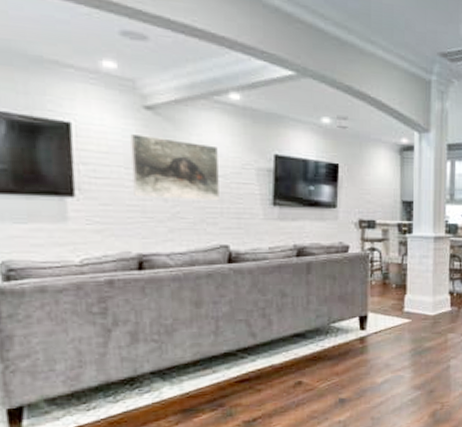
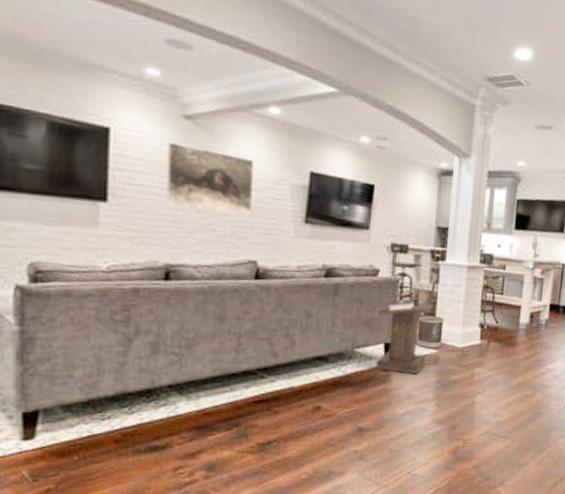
lectern: none [352,273,403,345] -> present [376,299,433,375]
wastebasket: none [390,287,415,319] -> present [416,315,444,349]

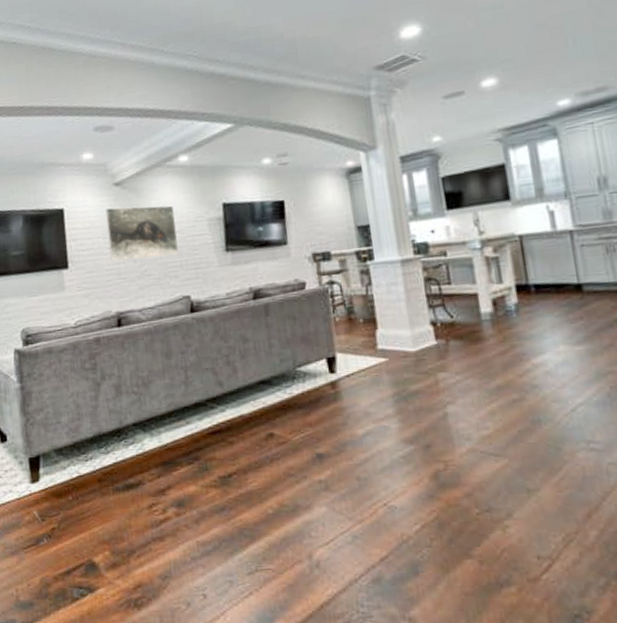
lectern: present [376,299,433,375] -> none [313,307,377,389]
wastebasket: present [416,315,444,349] -> none [357,320,391,358]

